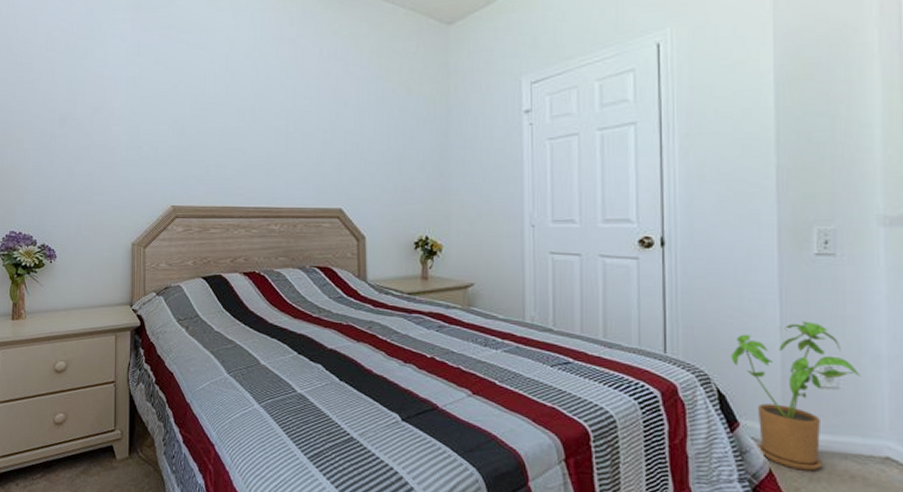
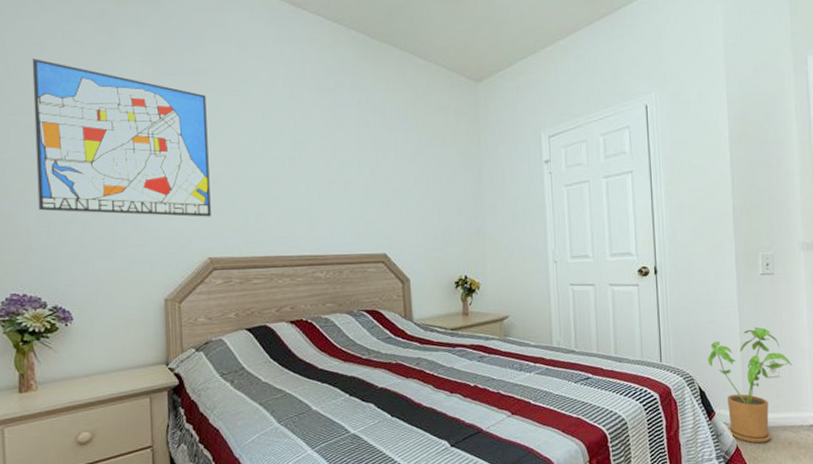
wall art: none [34,21,176,166] -> present [32,59,211,217]

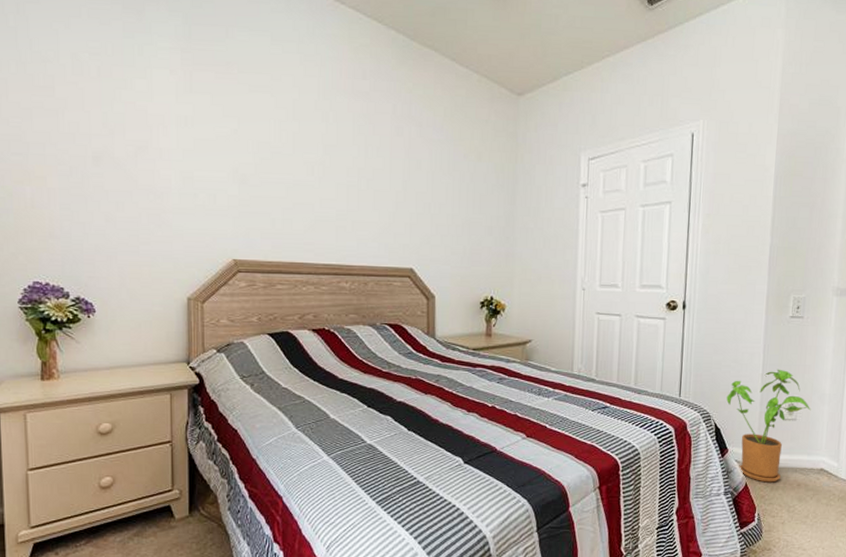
wall art: present [32,59,211,217] -> none [56,37,237,218]

